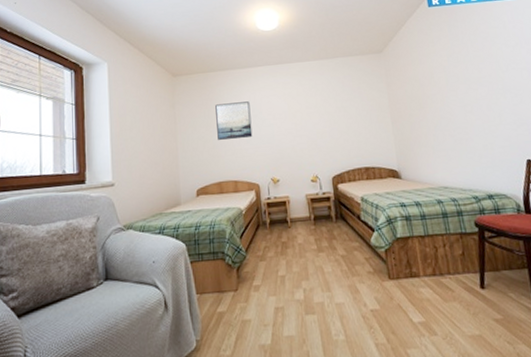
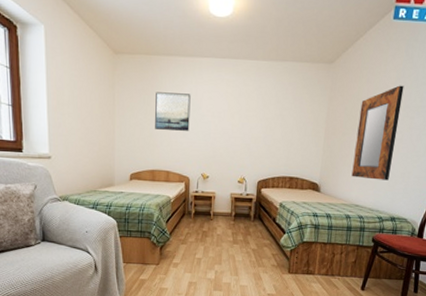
home mirror: none [419,61,472,158] -> present [351,85,404,180]

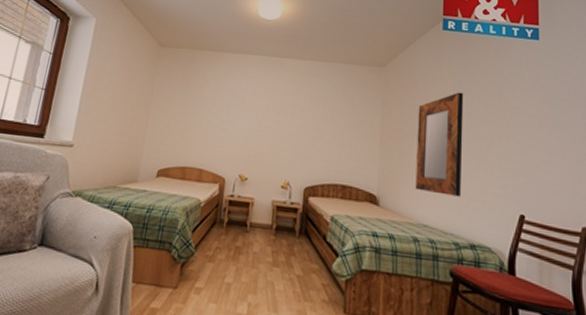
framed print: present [155,92,191,131] -> none [192,84,234,126]

